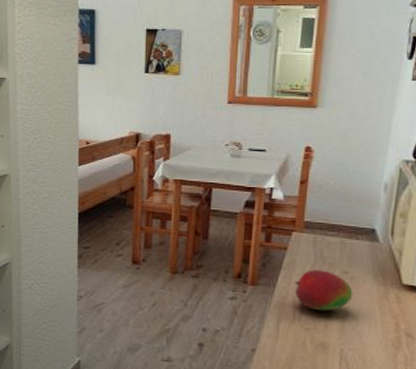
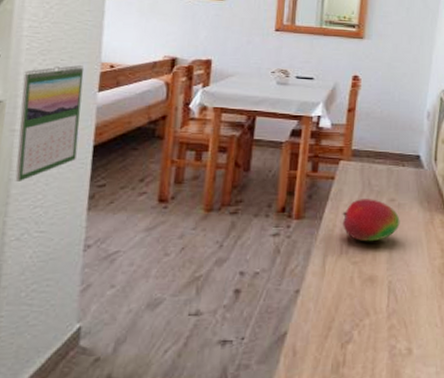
calendar: none [21,143,66,241] -> present [15,65,84,181]

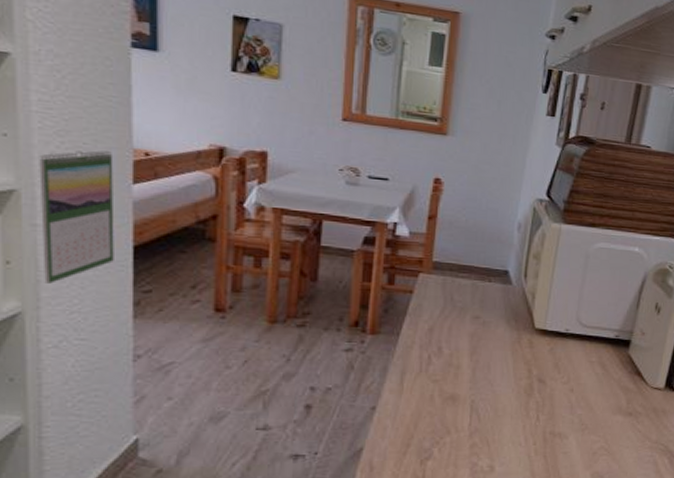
fruit: present [342,198,400,242] -> none [421,314,485,360]

